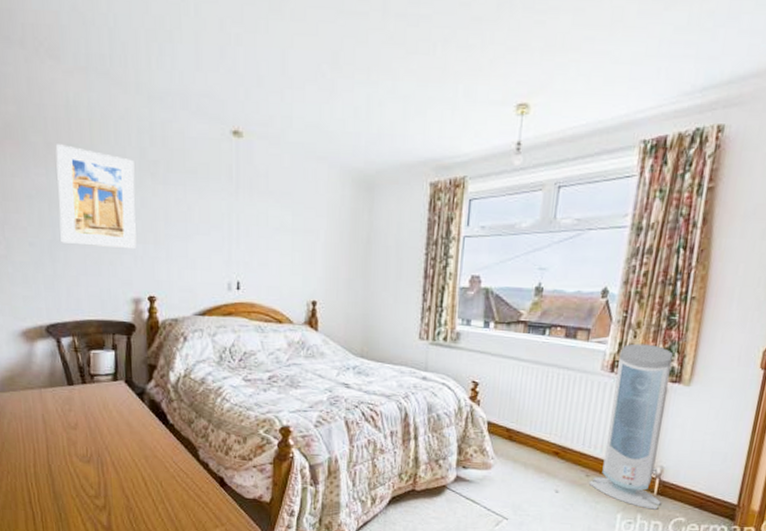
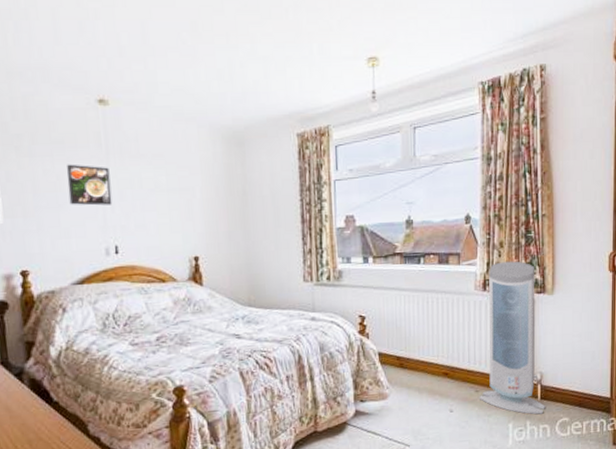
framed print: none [197,195,238,240] -> present [66,164,112,206]

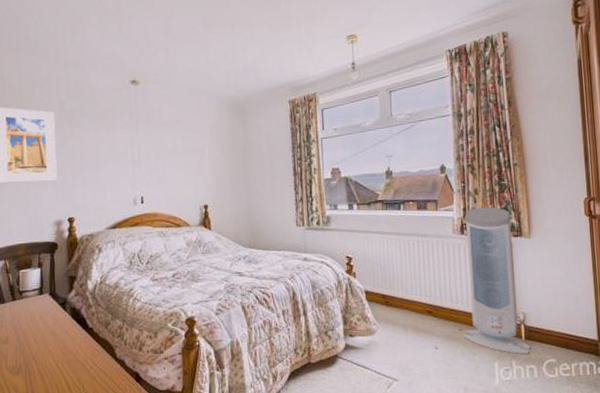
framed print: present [66,164,112,206] -> none [105,131,140,165]

